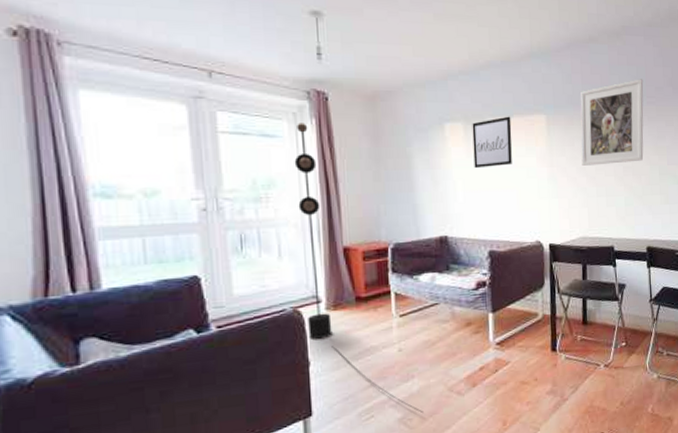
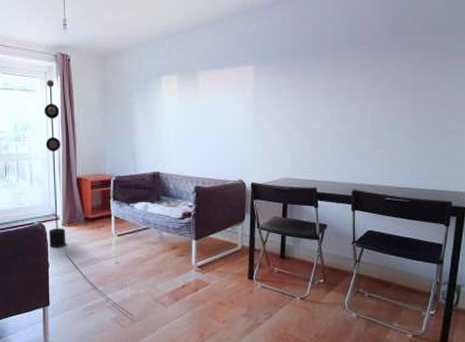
wall art: present [472,116,512,169] -> none [185,68,221,115]
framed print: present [580,79,644,166] -> none [288,27,359,112]

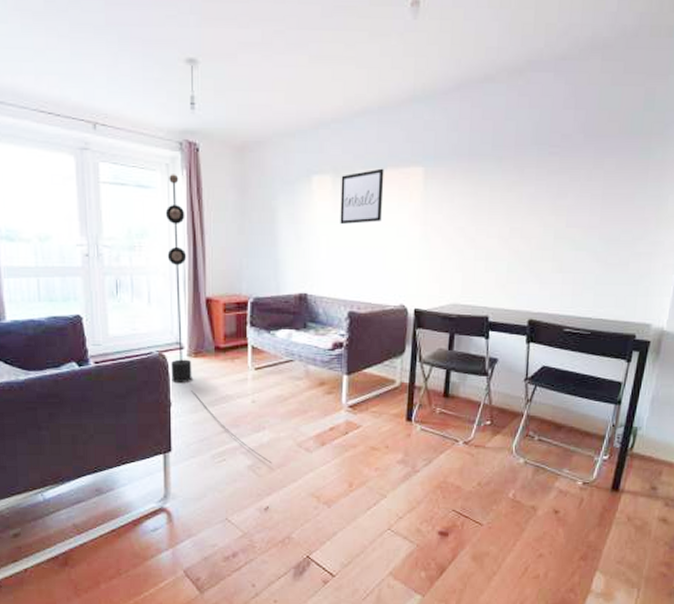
wall art: none [185,68,221,115] -> present [340,168,384,225]

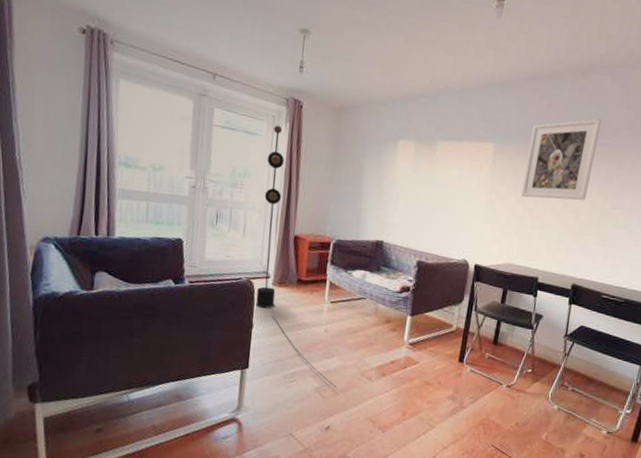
wall art: present [340,168,384,225] -> none [418,140,461,186]
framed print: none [460,124,547,225] -> present [521,119,602,200]

